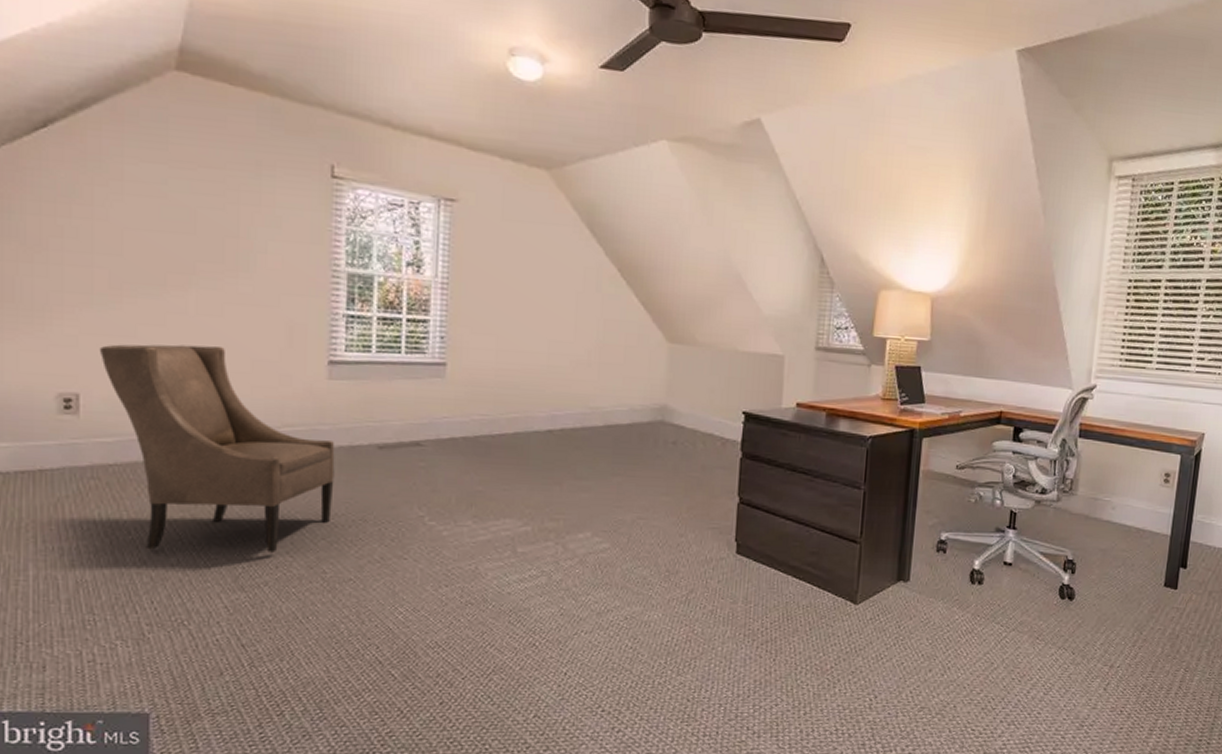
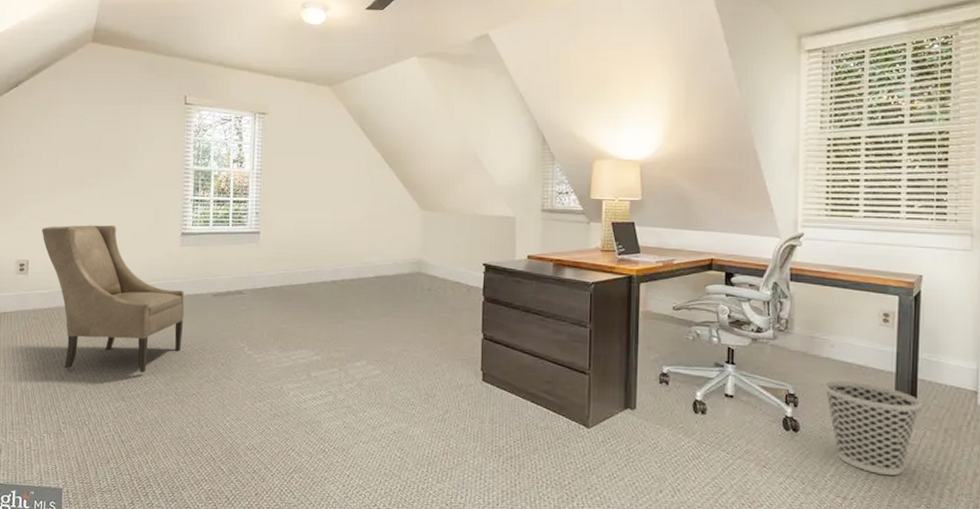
wastebasket: none [1101,544,1191,642] -> present [823,380,922,476]

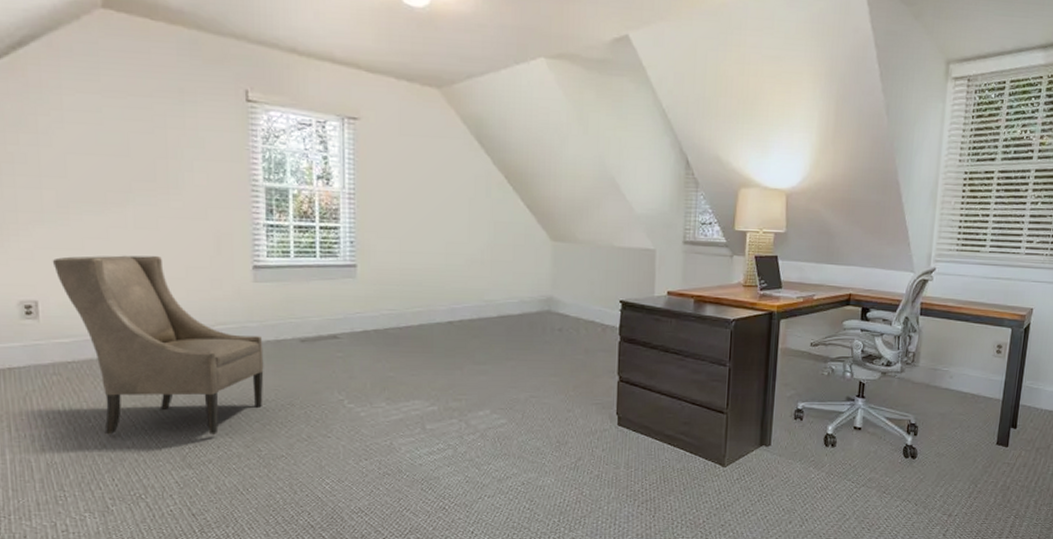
wastebasket: present [823,380,922,476] -> none [940,409,1021,493]

